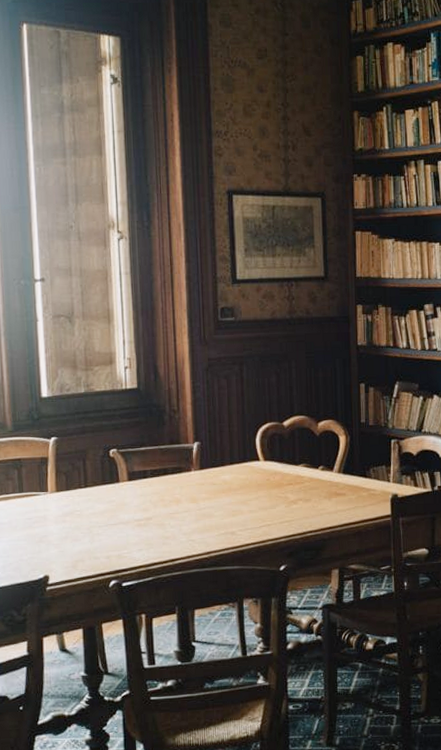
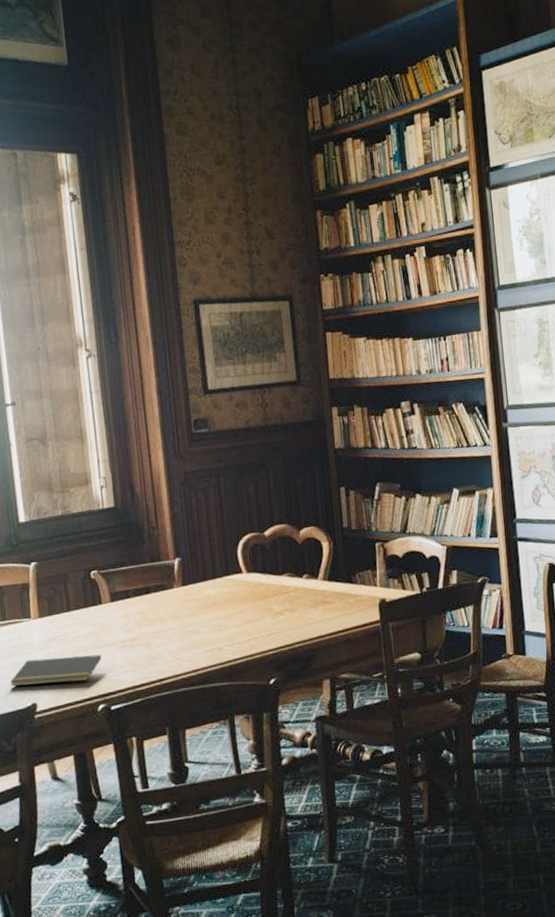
notepad: none [23,531,116,558] -> present [9,654,102,687]

